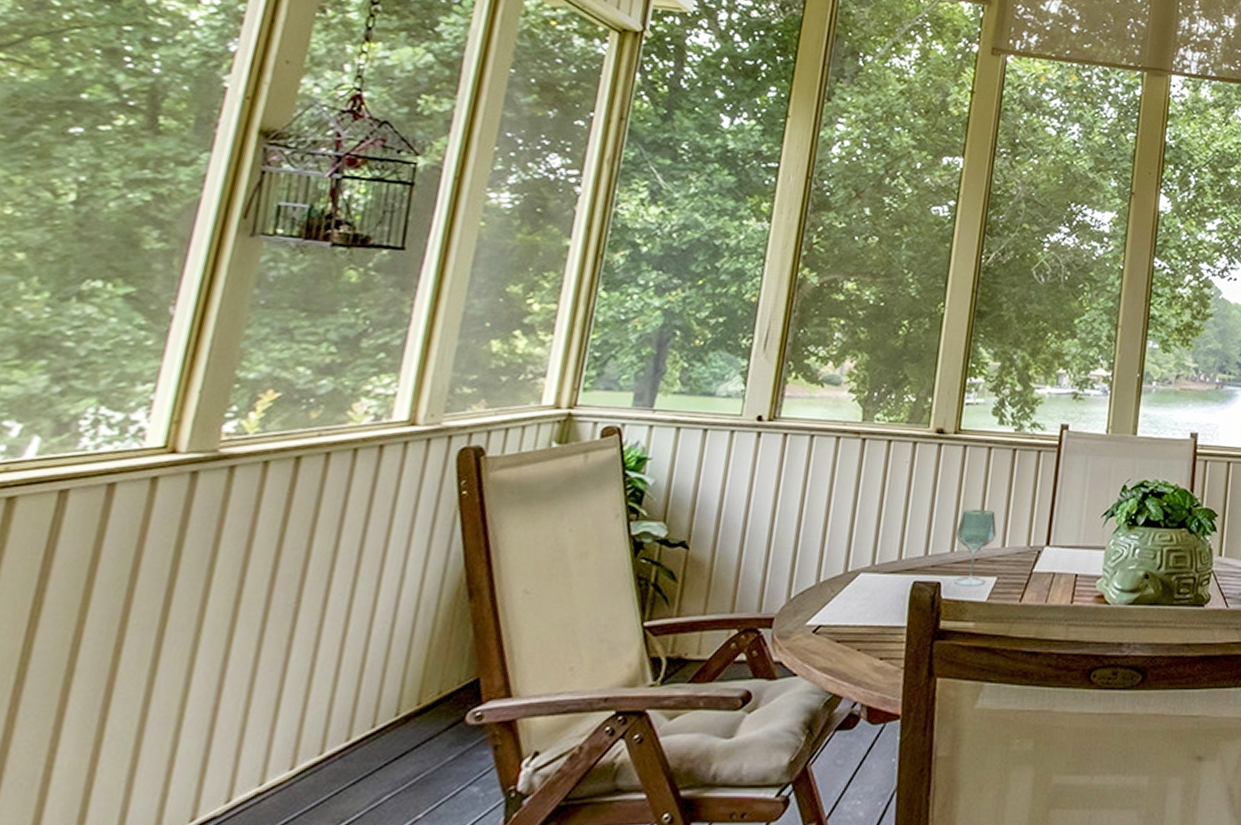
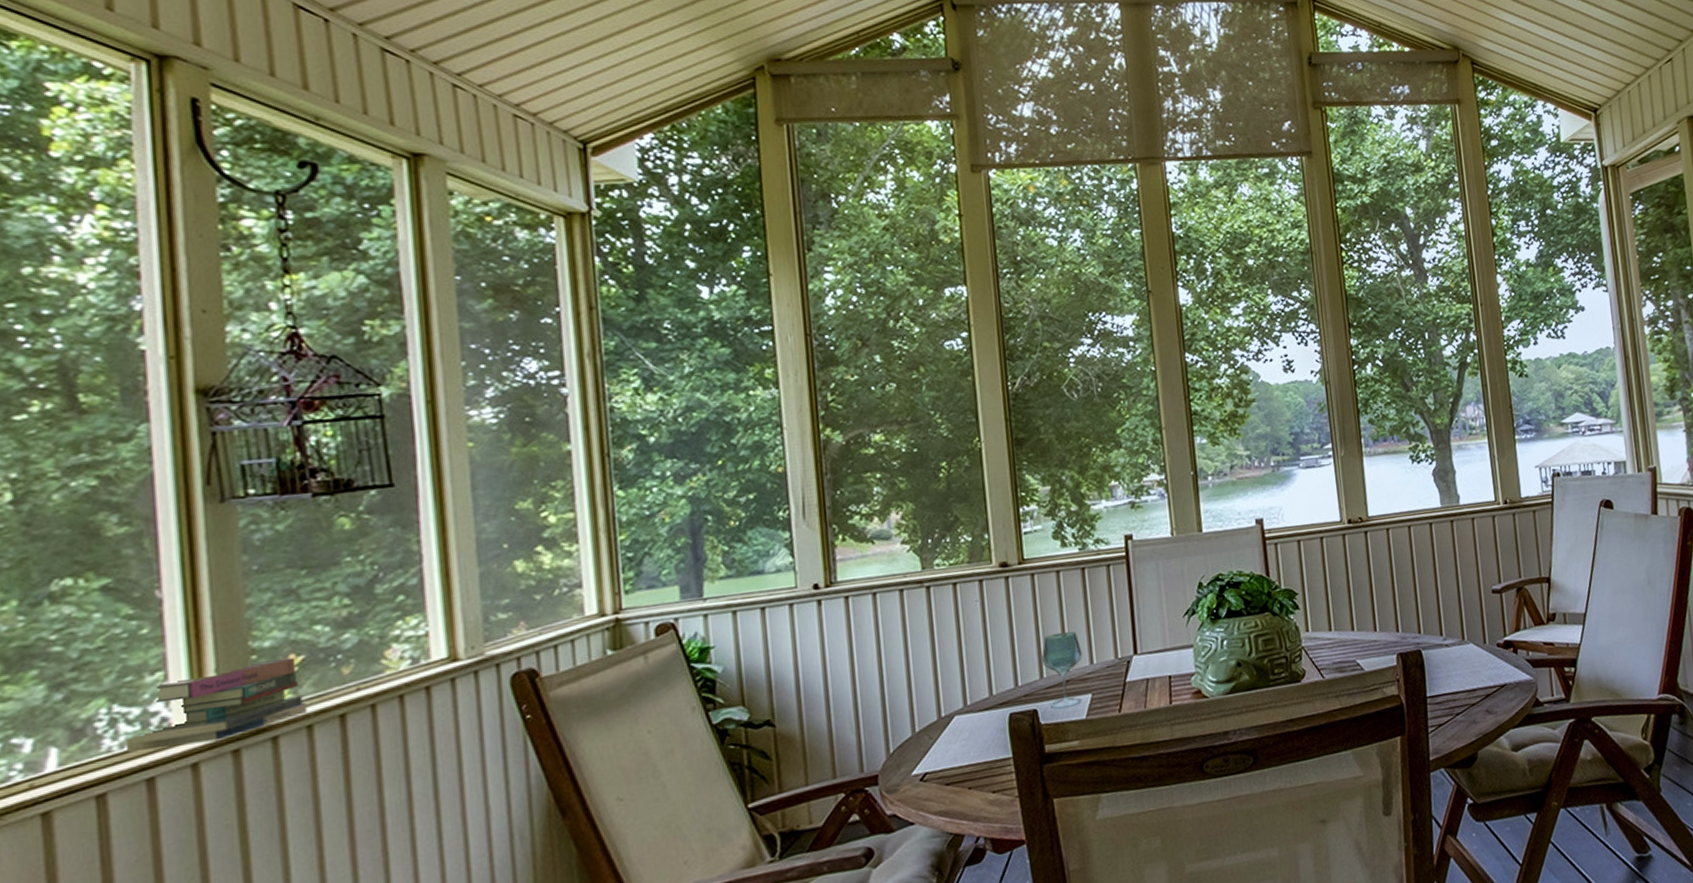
books: none [99,391,273,459] -> present [124,657,308,753]

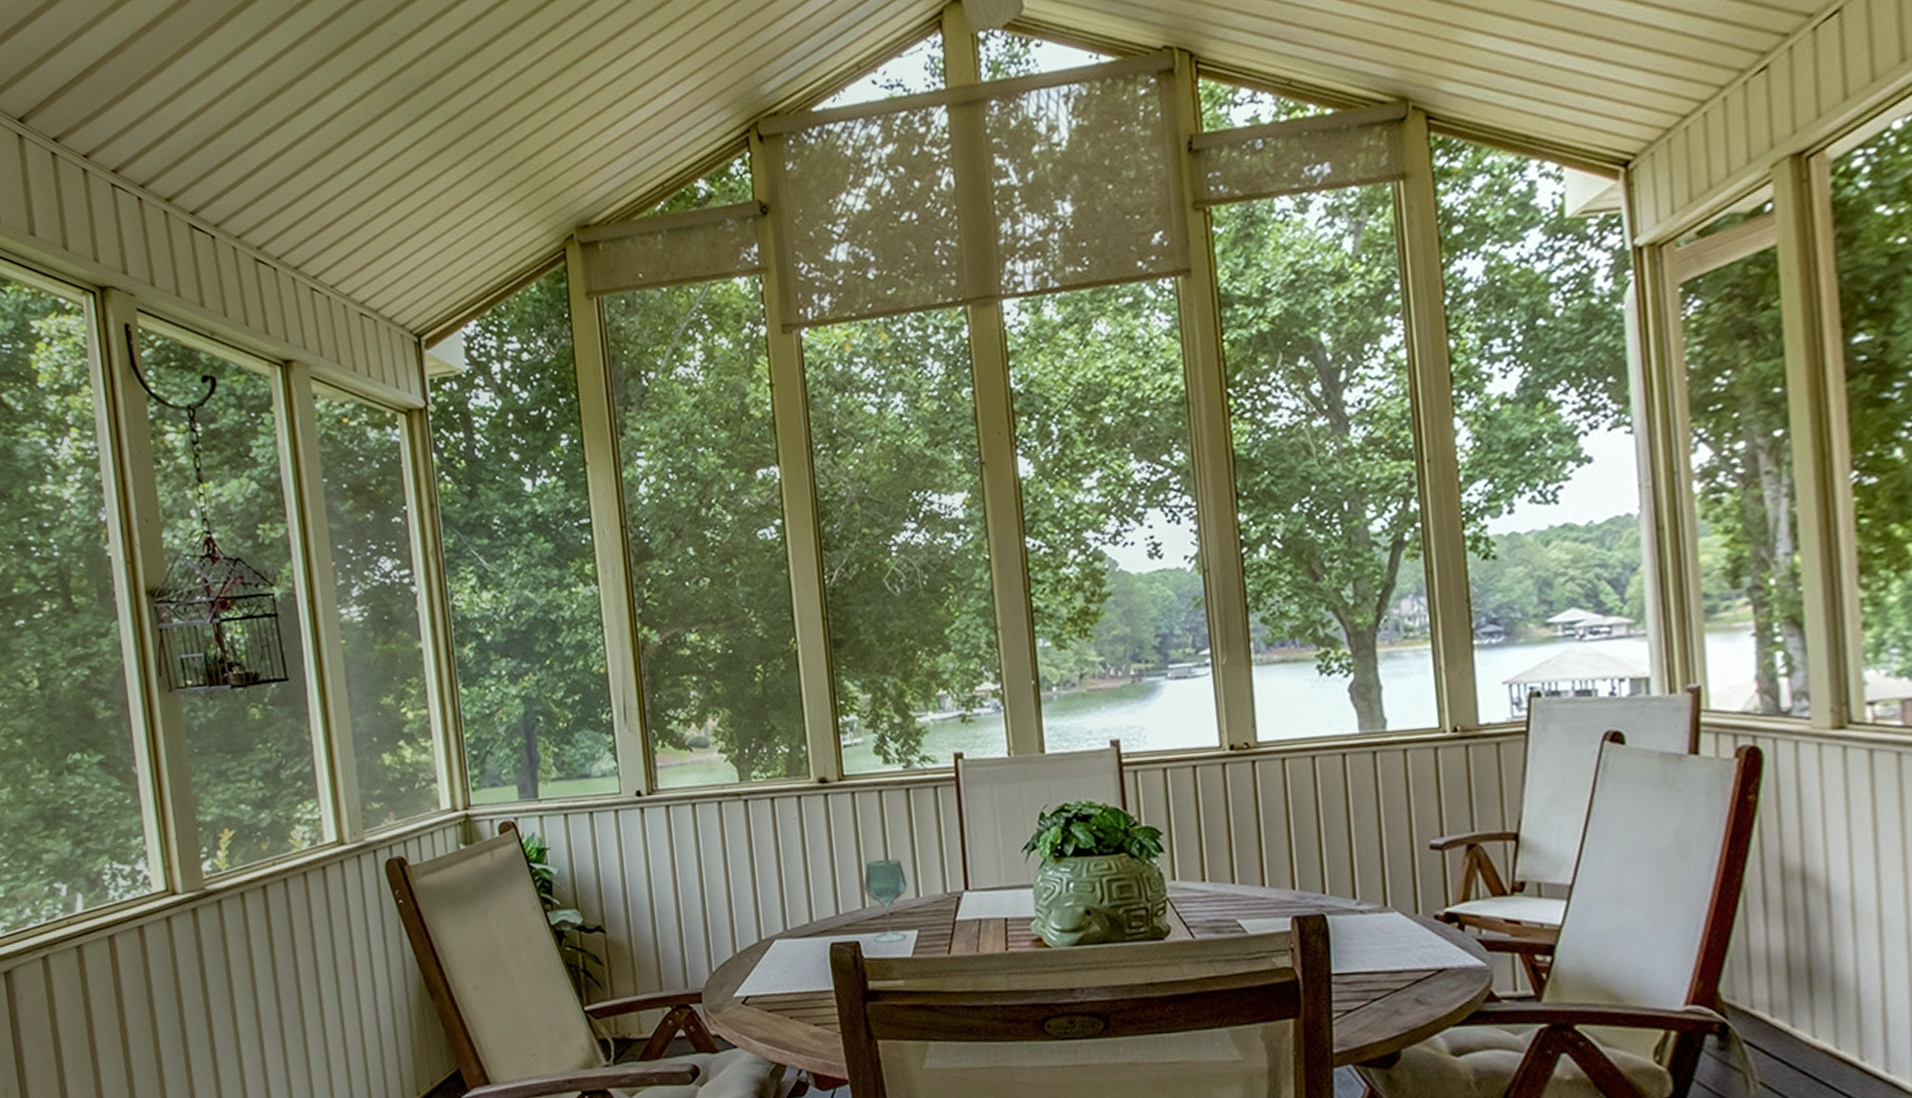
books: present [124,657,308,753] -> none [122,832,240,903]

